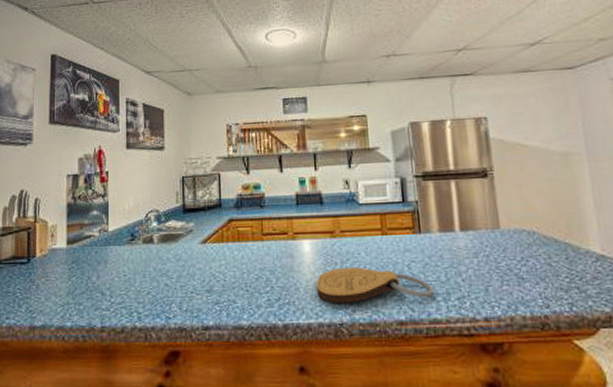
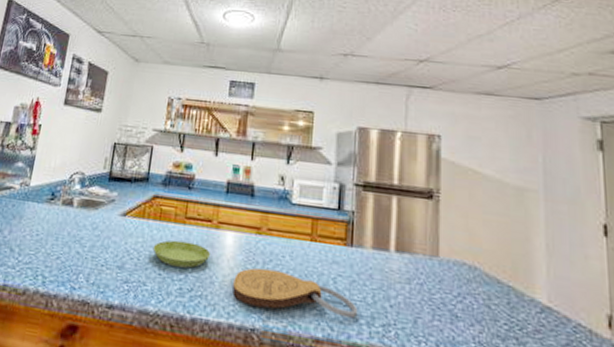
saucer: none [236,256,292,281] -> present [152,240,211,268]

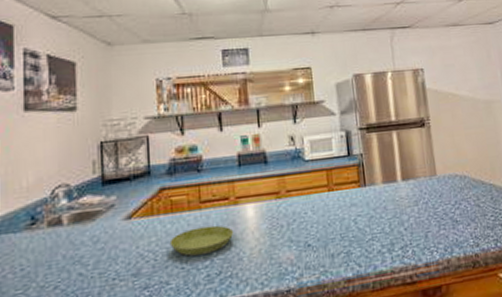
cutting board: present [232,268,358,319] -> none [261,227,380,269]

